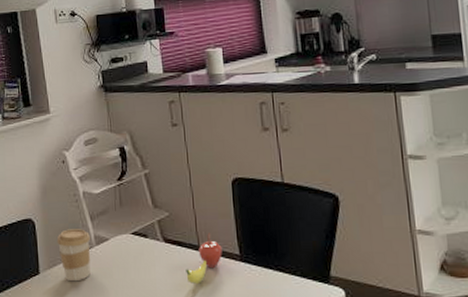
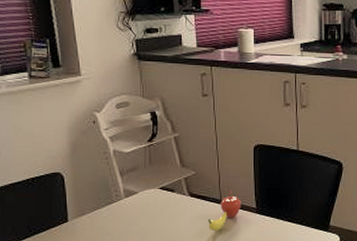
coffee cup: present [56,229,91,282] -> none [86,183,119,229]

